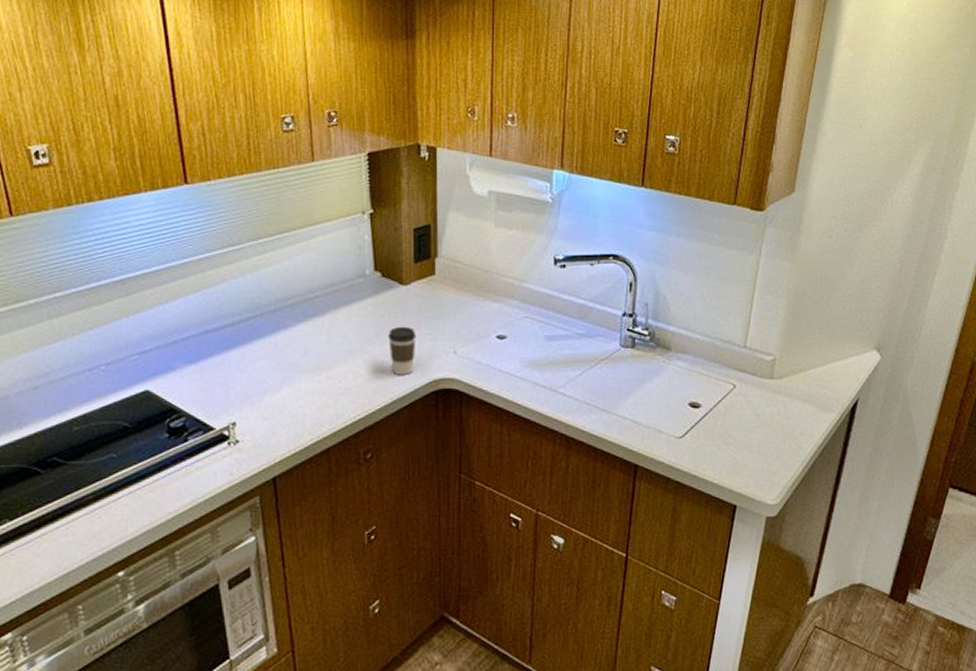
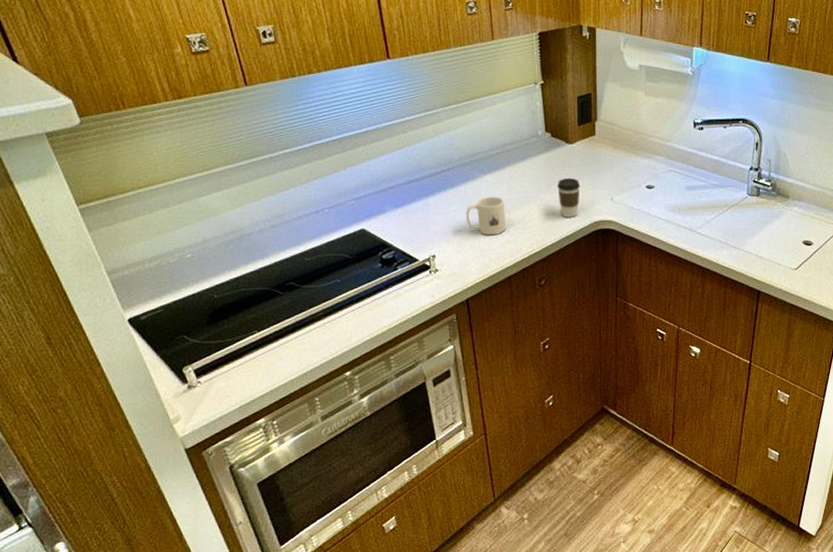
mug: none [276,350,325,398] -> present [466,196,506,236]

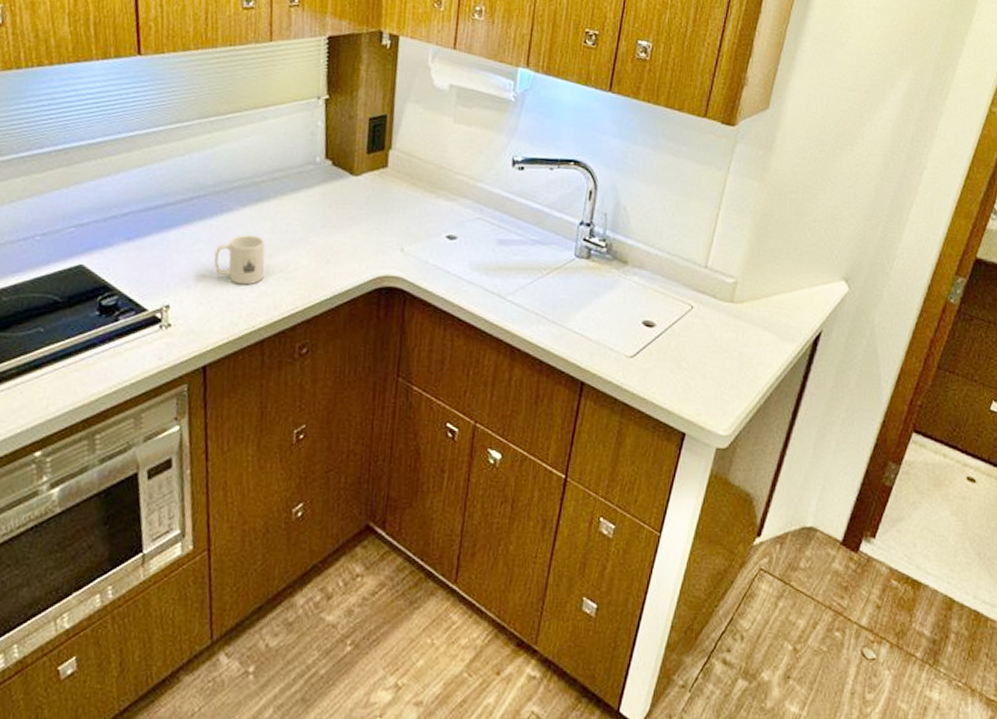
coffee cup: present [558,177,581,217] -> none [334,218,364,269]

